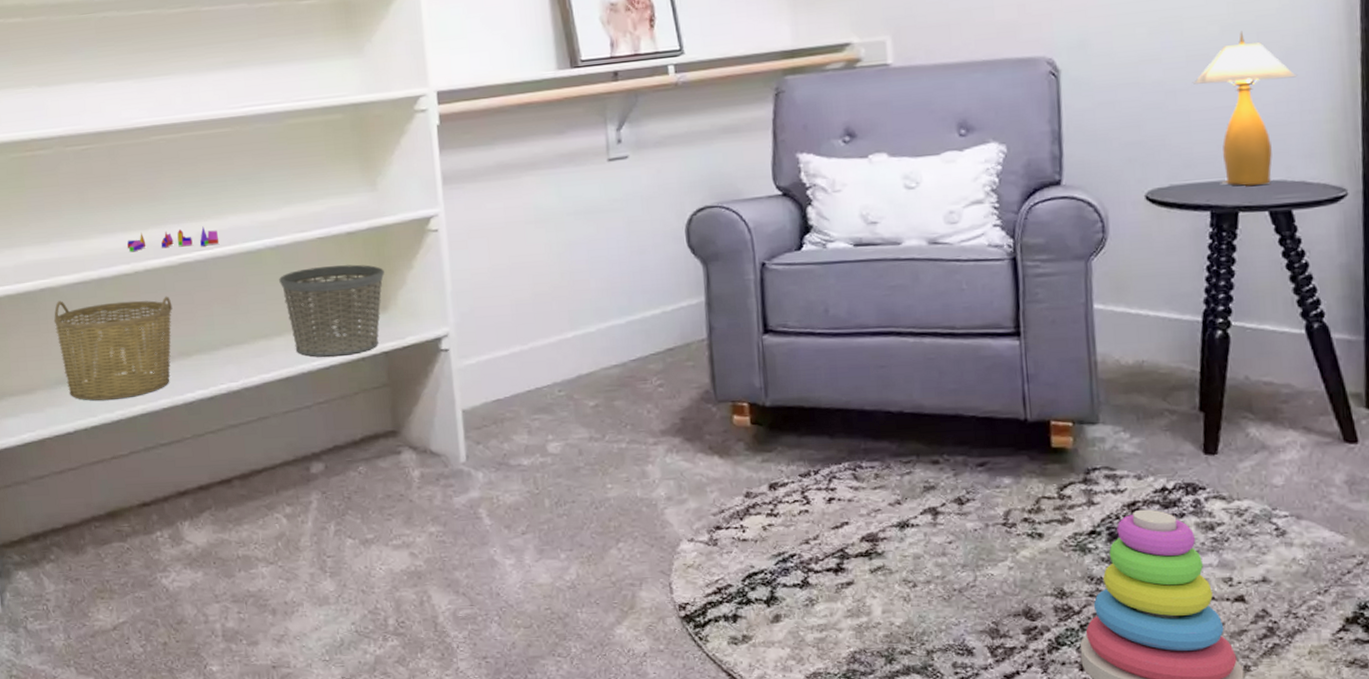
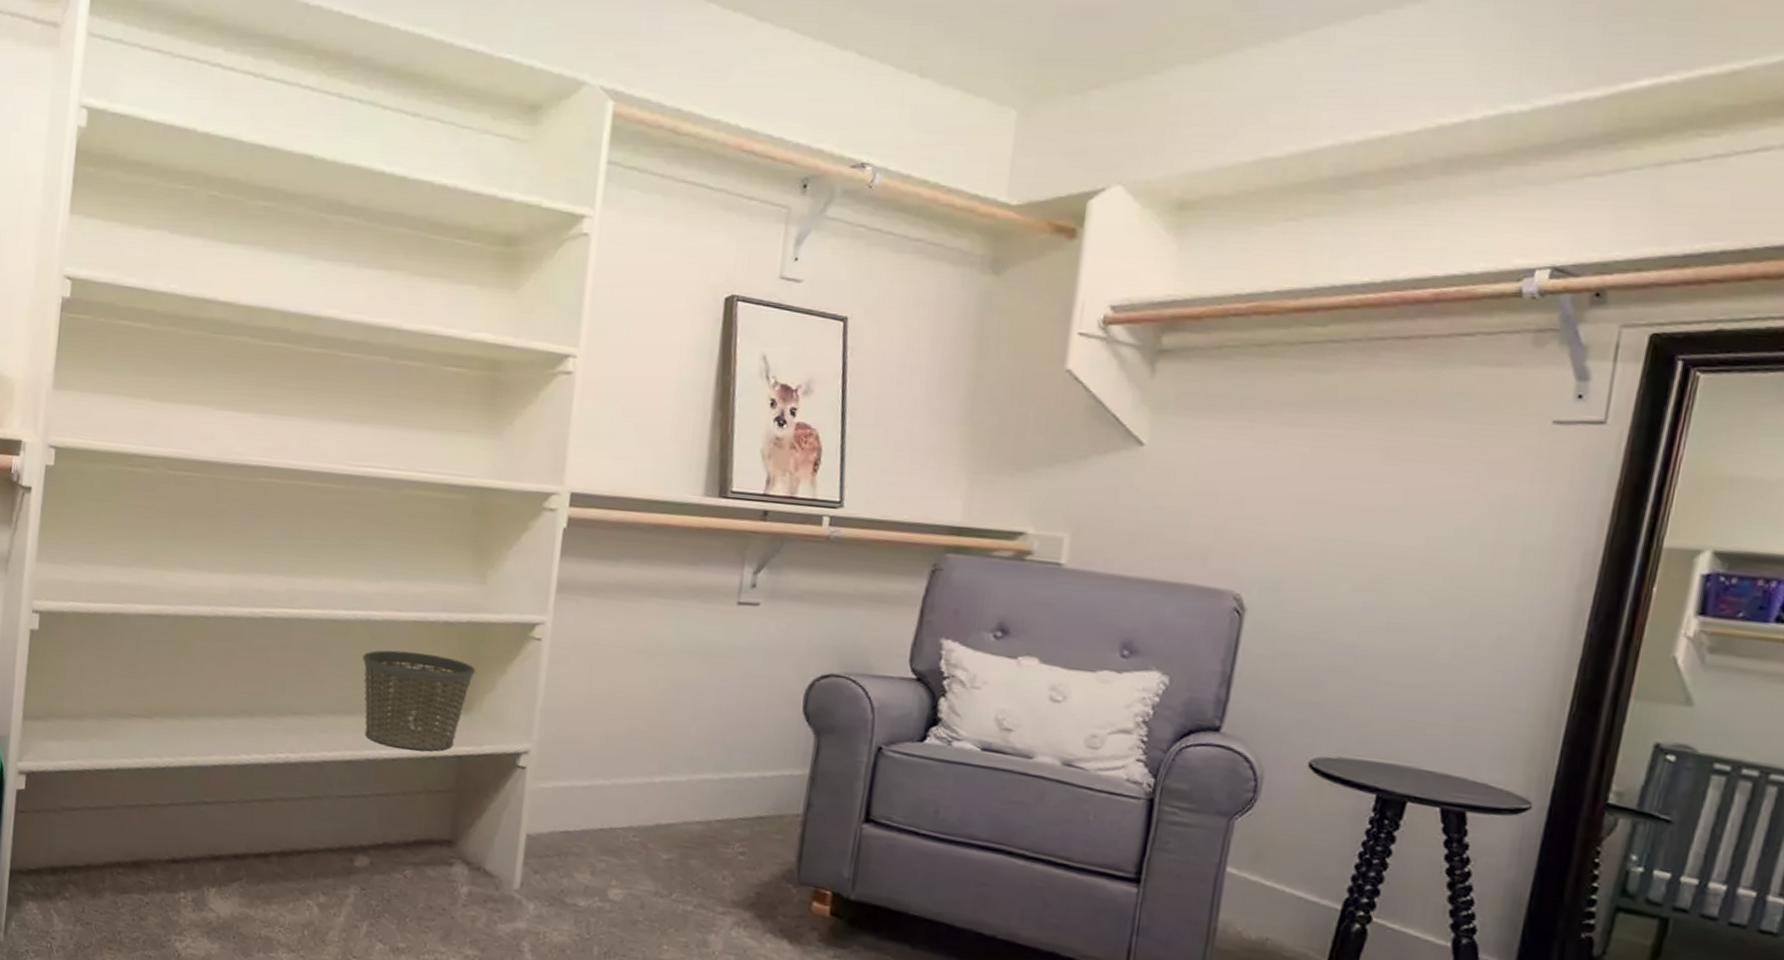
basket: present [53,296,173,401] -> none [118,629,246,746]
toy blocks: present [126,226,220,252] -> none [210,575,309,605]
table lamp: present [1192,31,1298,186] -> none [1387,607,1506,779]

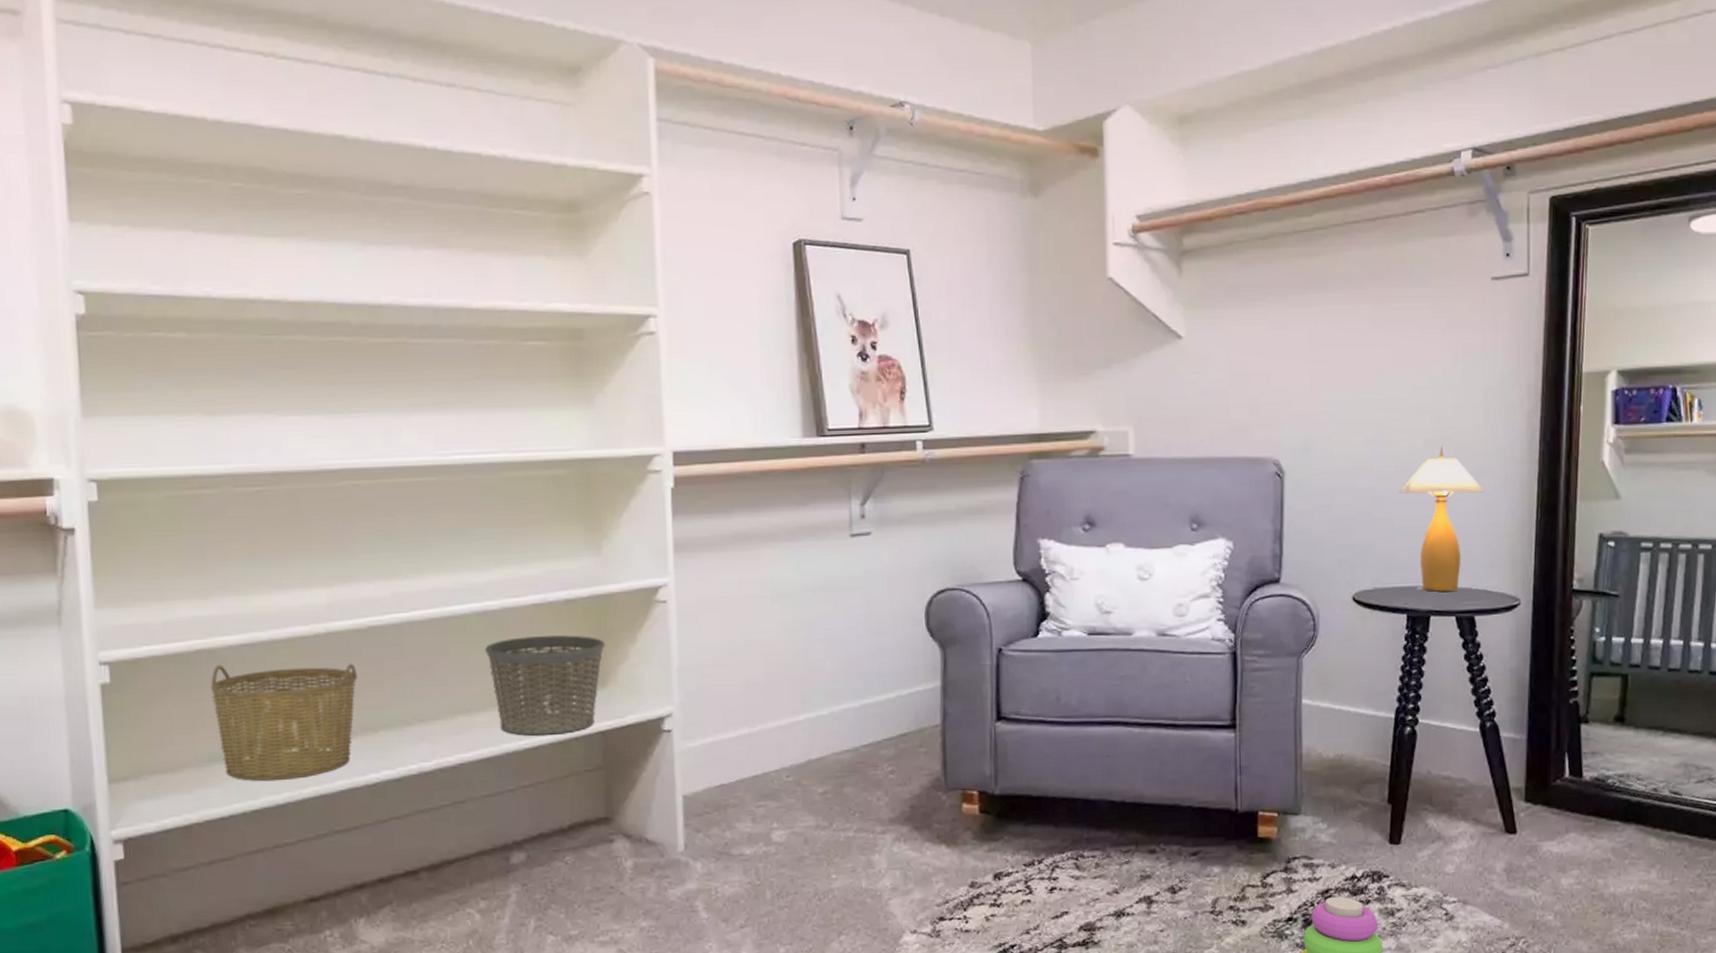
basket: none [118,629,246,746] -> present [210,663,358,781]
table lamp: none [1387,607,1506,779] -> present [1398,445,1486,592]

